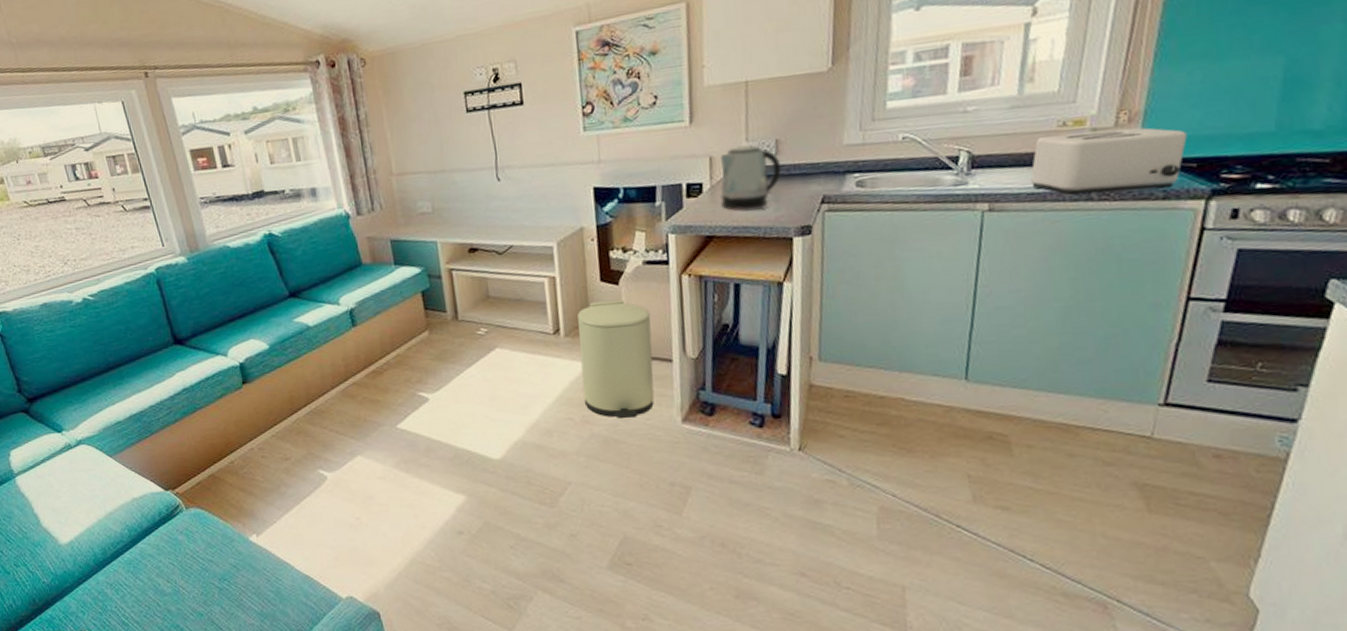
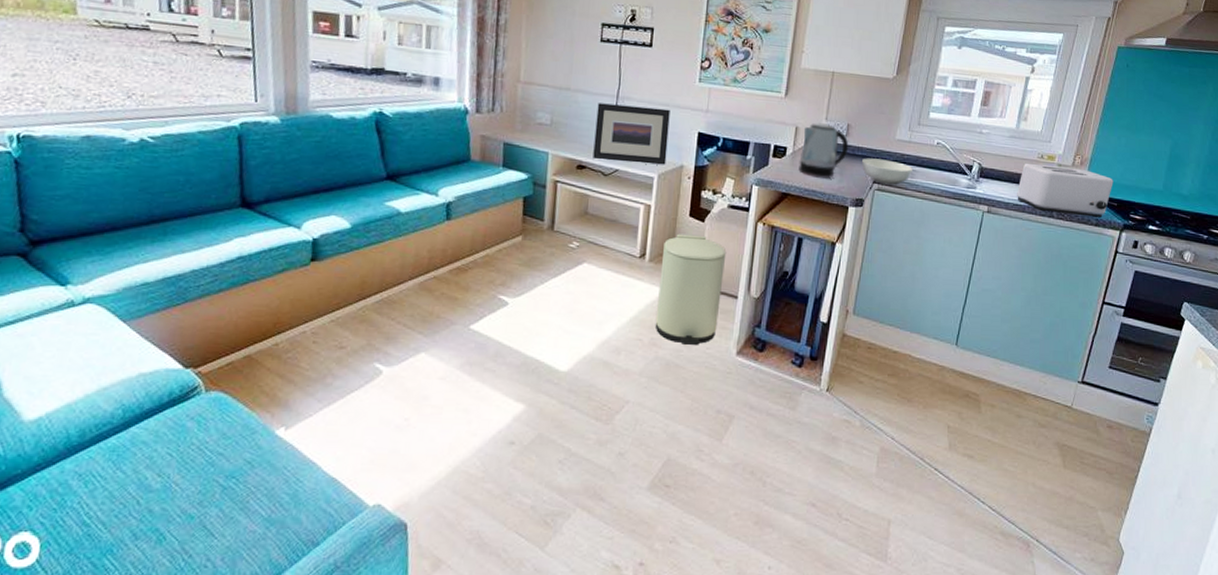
picture frame: none [477,169,564,240] -> present [593,103,670,165]
bowl: none [802,171,874,203] -> present [862,158,914,185]

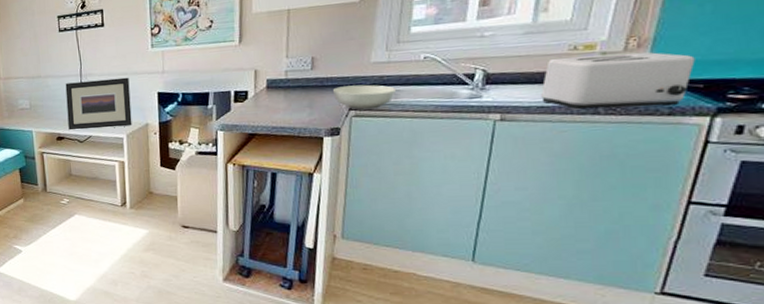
pedal bin: present [655,233,727,345] -> none [141,181,201,275]
kettle: present [798,122,849,178] -> none [262,61,317,114]

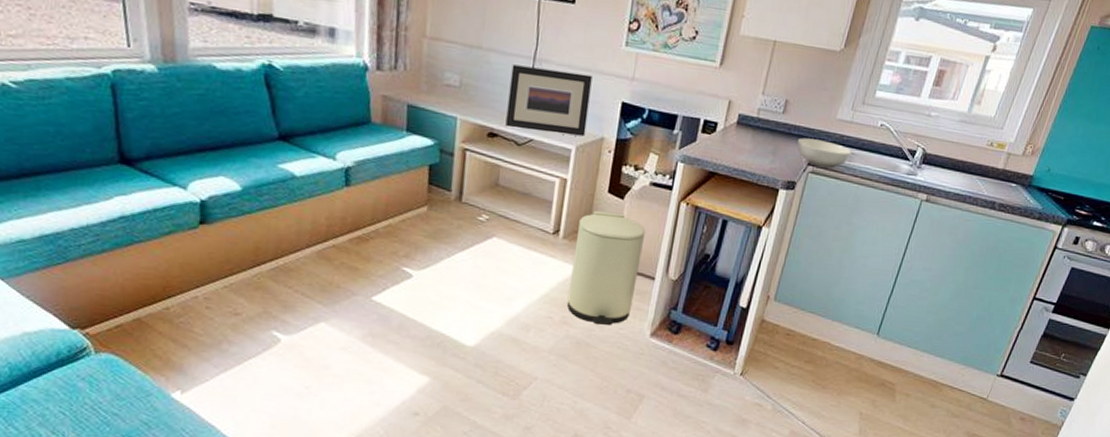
pedal bin: none [141,181,201,275] -> present [567,210,646,325]
toaster: present [541,51,695,110] -> none [959,150,1064,212]

